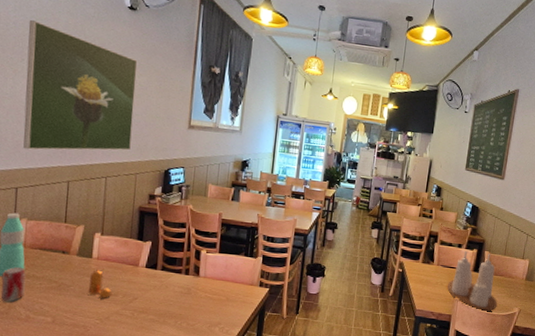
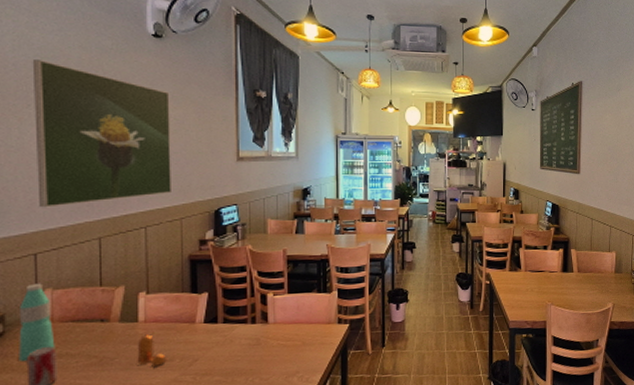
condiment set: present [447,250,497,312] -> none [539,251,590,312]

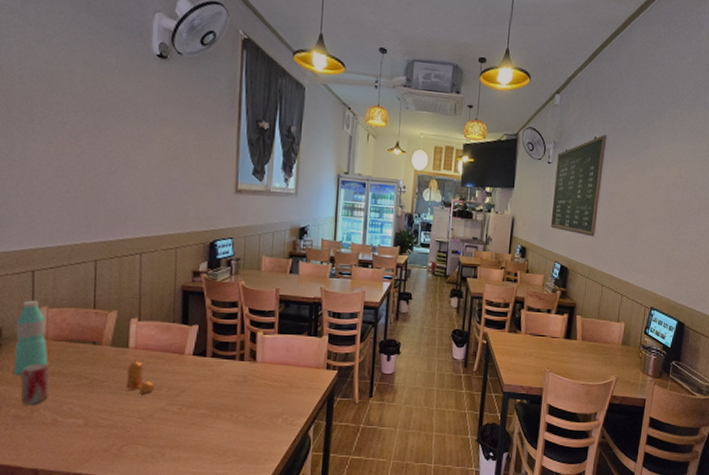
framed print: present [32,60,171,208] -> none [37,73,172,226]

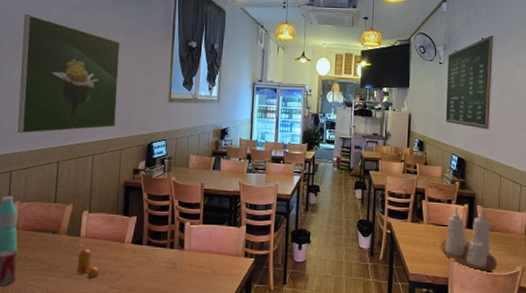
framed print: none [37,73,172,226] -> present [17,15,121,134]
condiment set: none [537,316,592,382] -> present [441,206,496,273]

